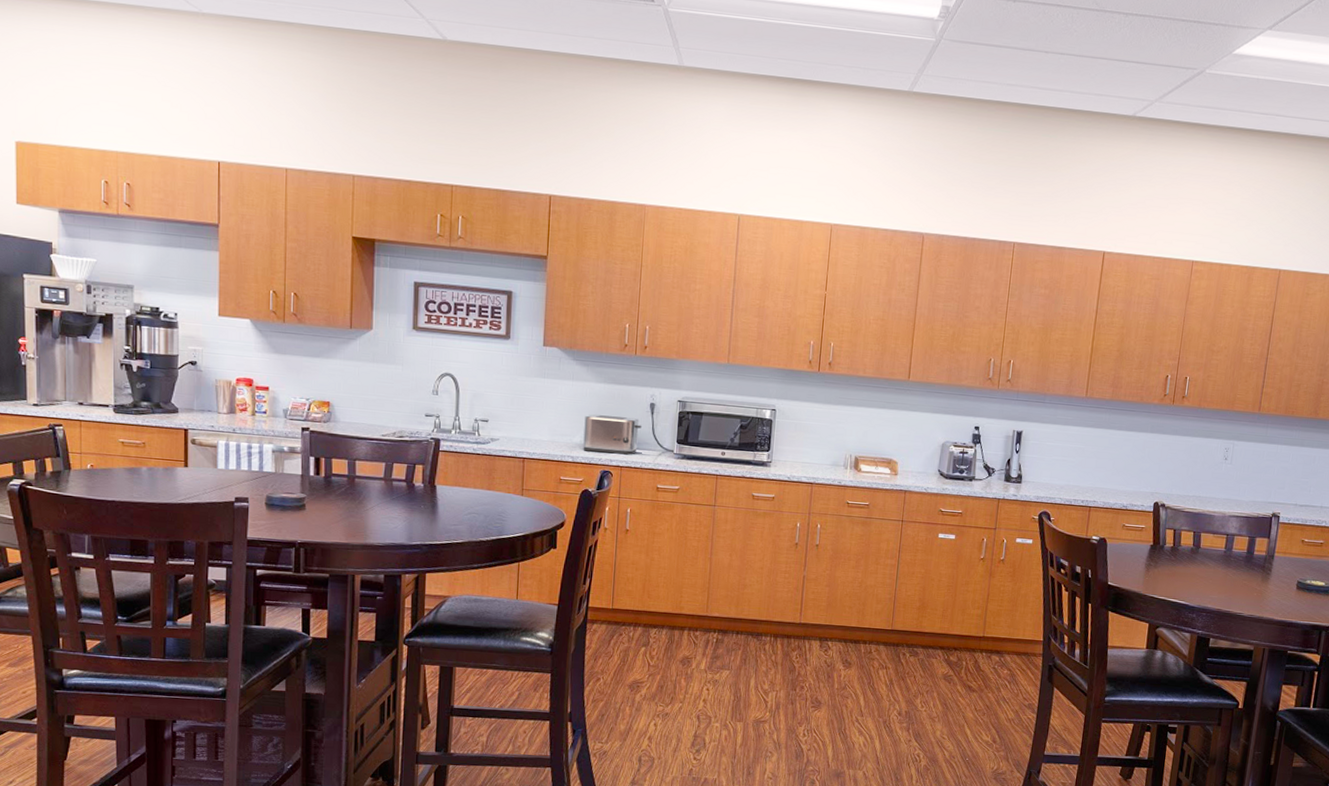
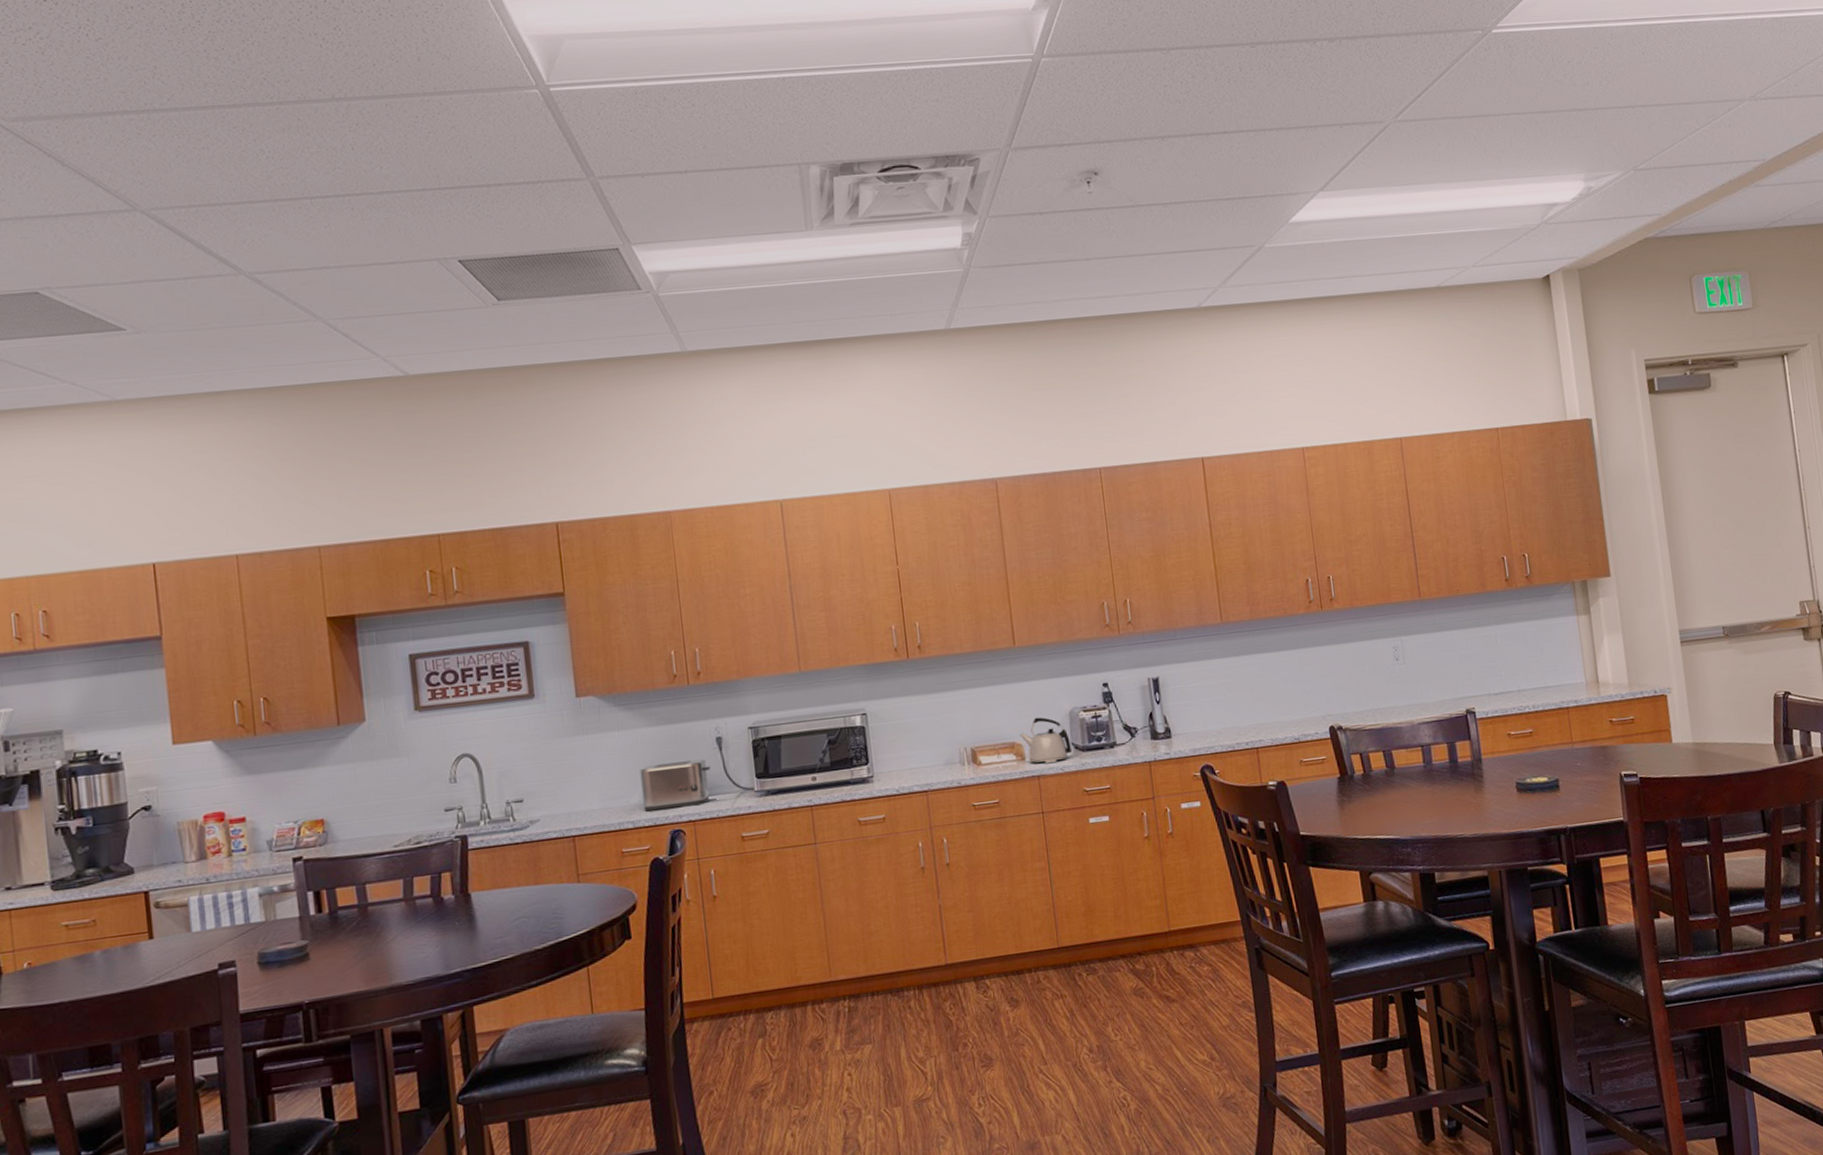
kettle: none [896,442,938,483] -> present [1019,717,1072,764]

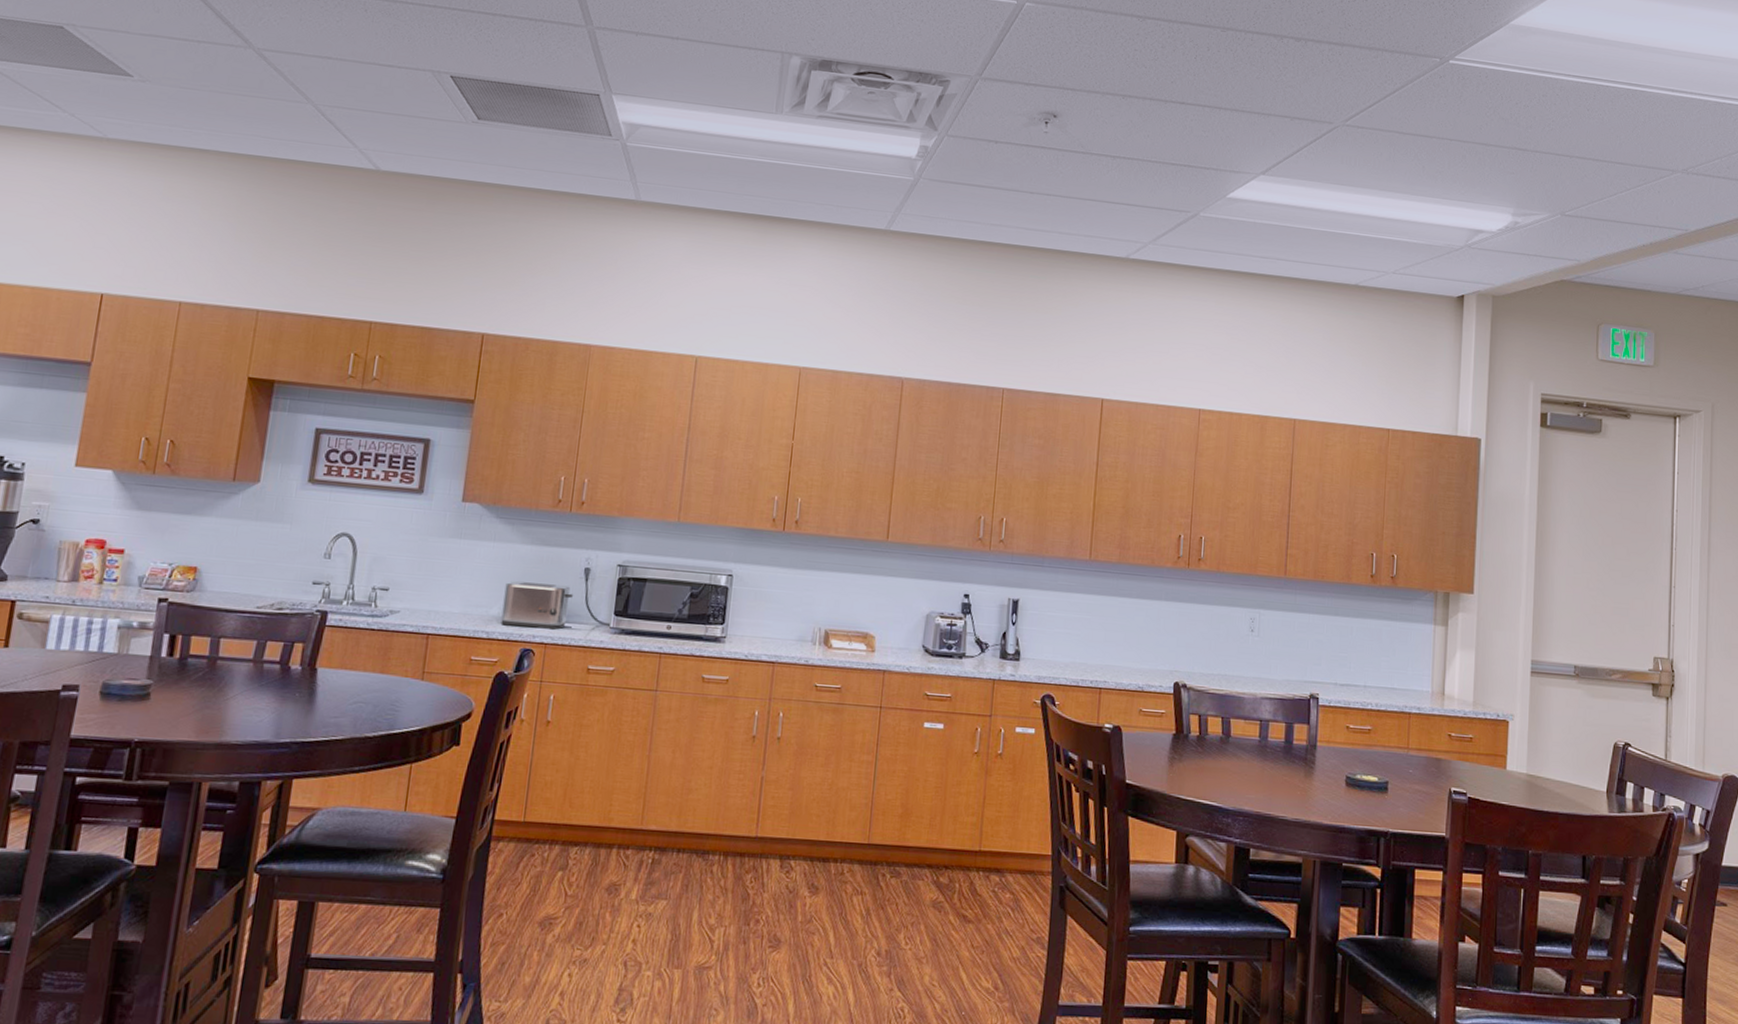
kettle: present [1019,717,1072,764] -> none [873,613,922,662]

